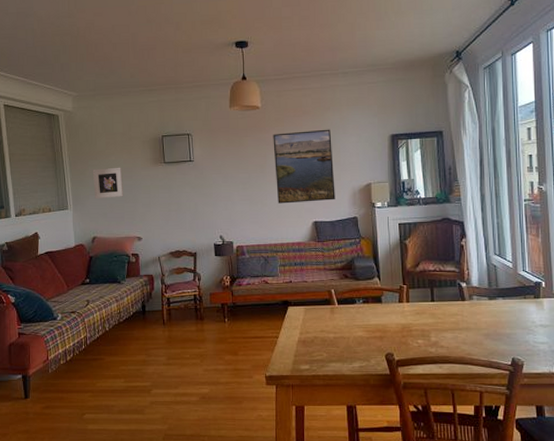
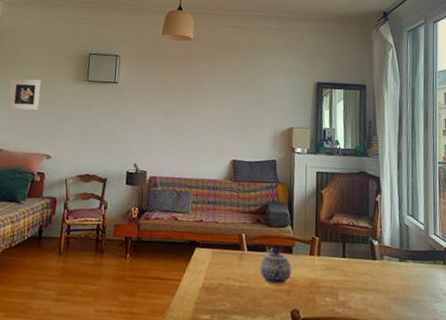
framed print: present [273,129,335,204] -> none [198,66,259,141]
teapot: none [352,300,382,333] -> present [260,249,292,285]

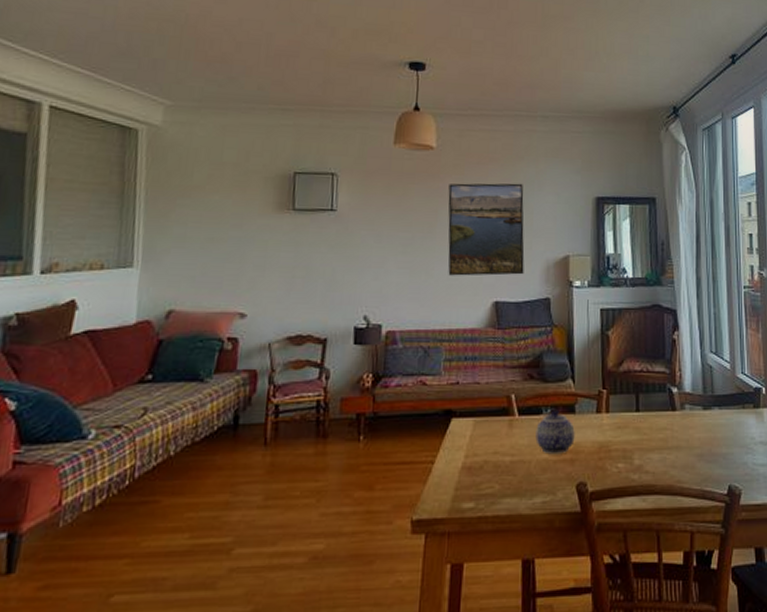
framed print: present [8,78,42,111] -> none [179,210,228,255]
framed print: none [198,66,259,141] -> present [448,183,525,276]

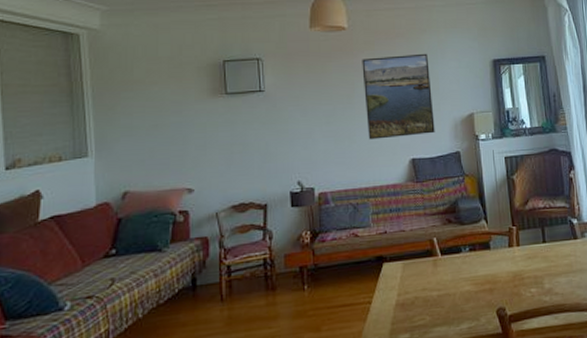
teapot: present [535,410,575,455] -> none [457,248,492,286]

